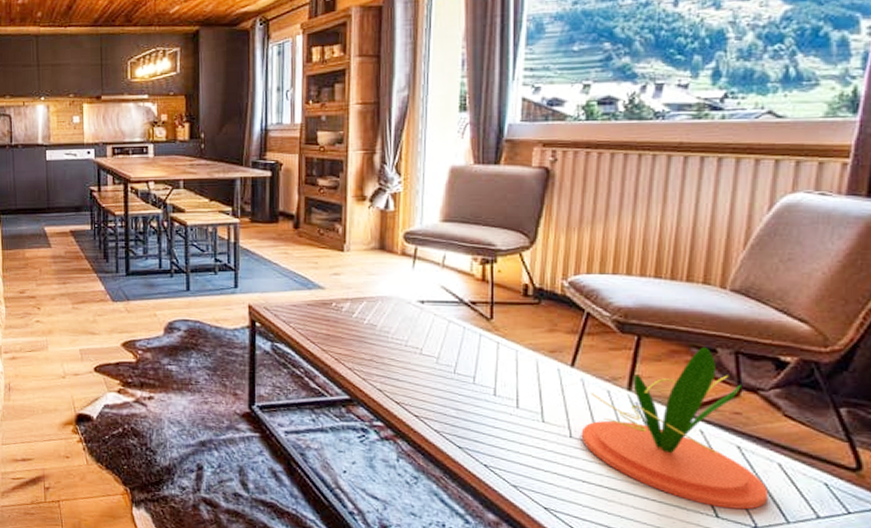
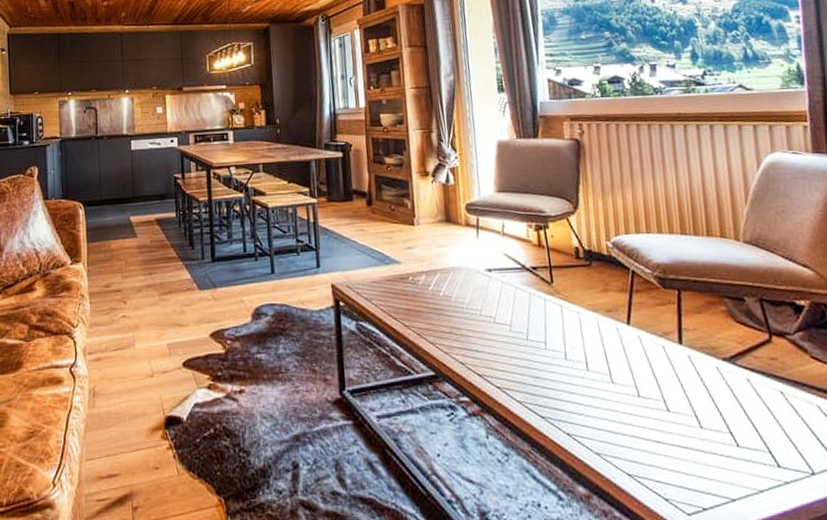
plant: present [581,346,768,510] -> none [647,296,817,457]

